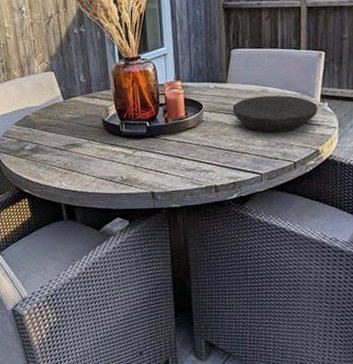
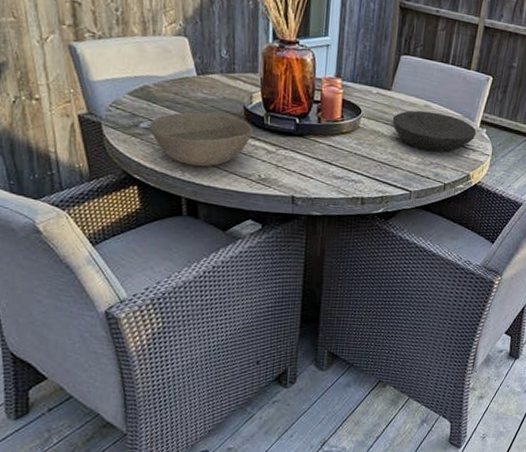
bowl: none [32,128,112,176] -> present [149,111,253,167]

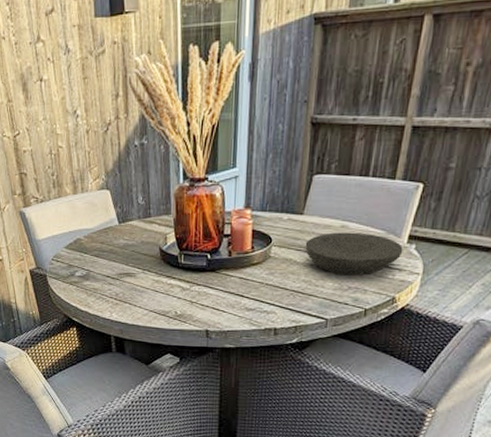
bowl: present [149,111,253,167] -> none [82,257,168,307]

